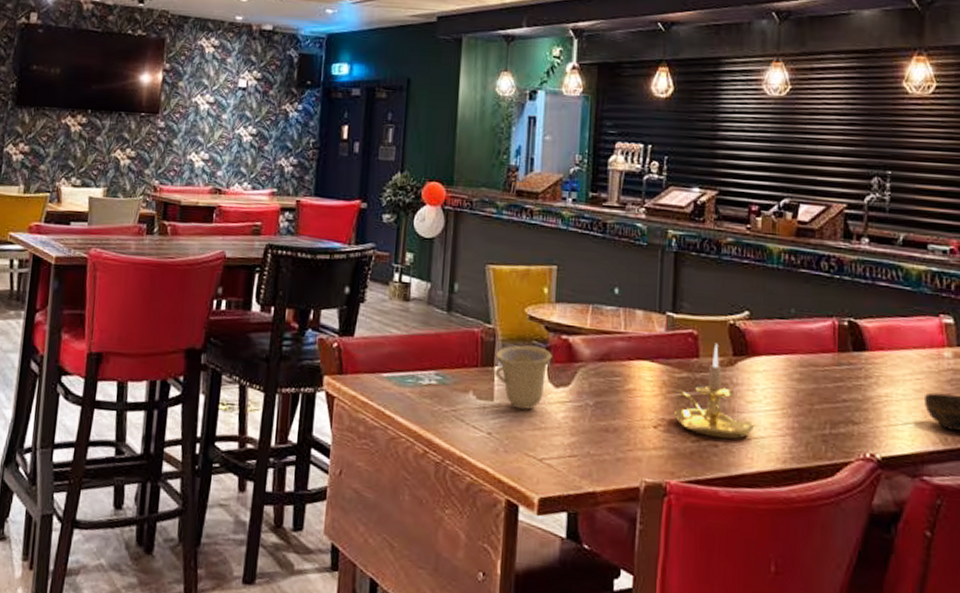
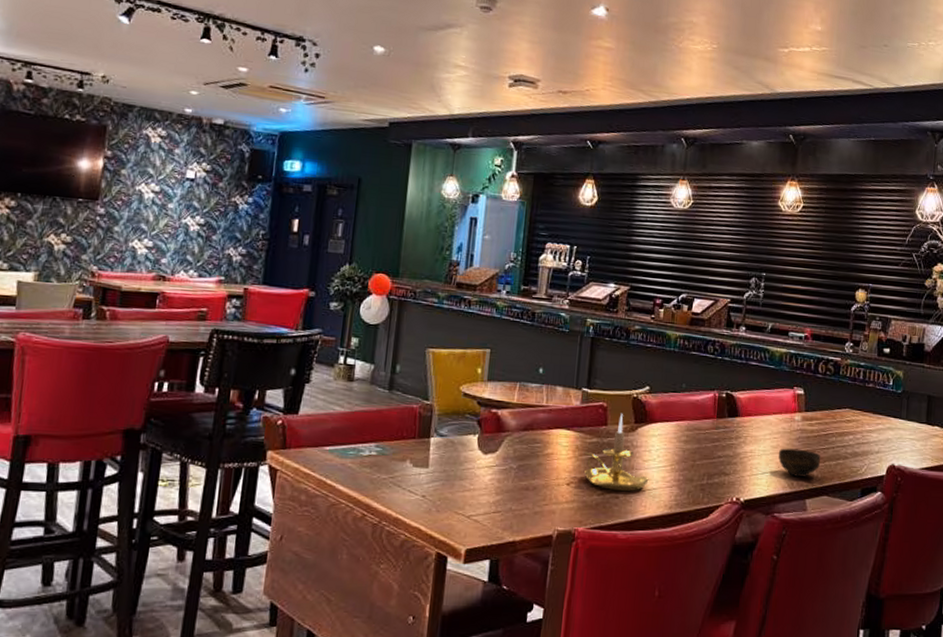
cup: present [495,345,553,410] -> none [430,418,483,474]

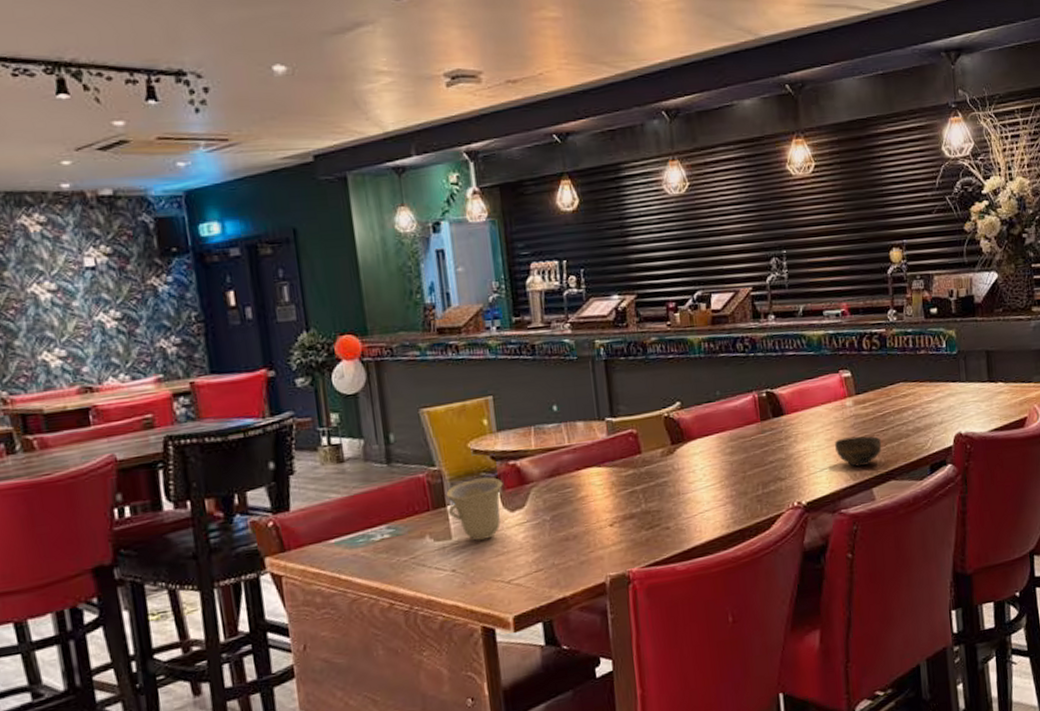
cup: none [430,418,483,474] -> present [446,477,503,541]
candle holder: present [584,414,649,492] -> none [621,437,699,522]

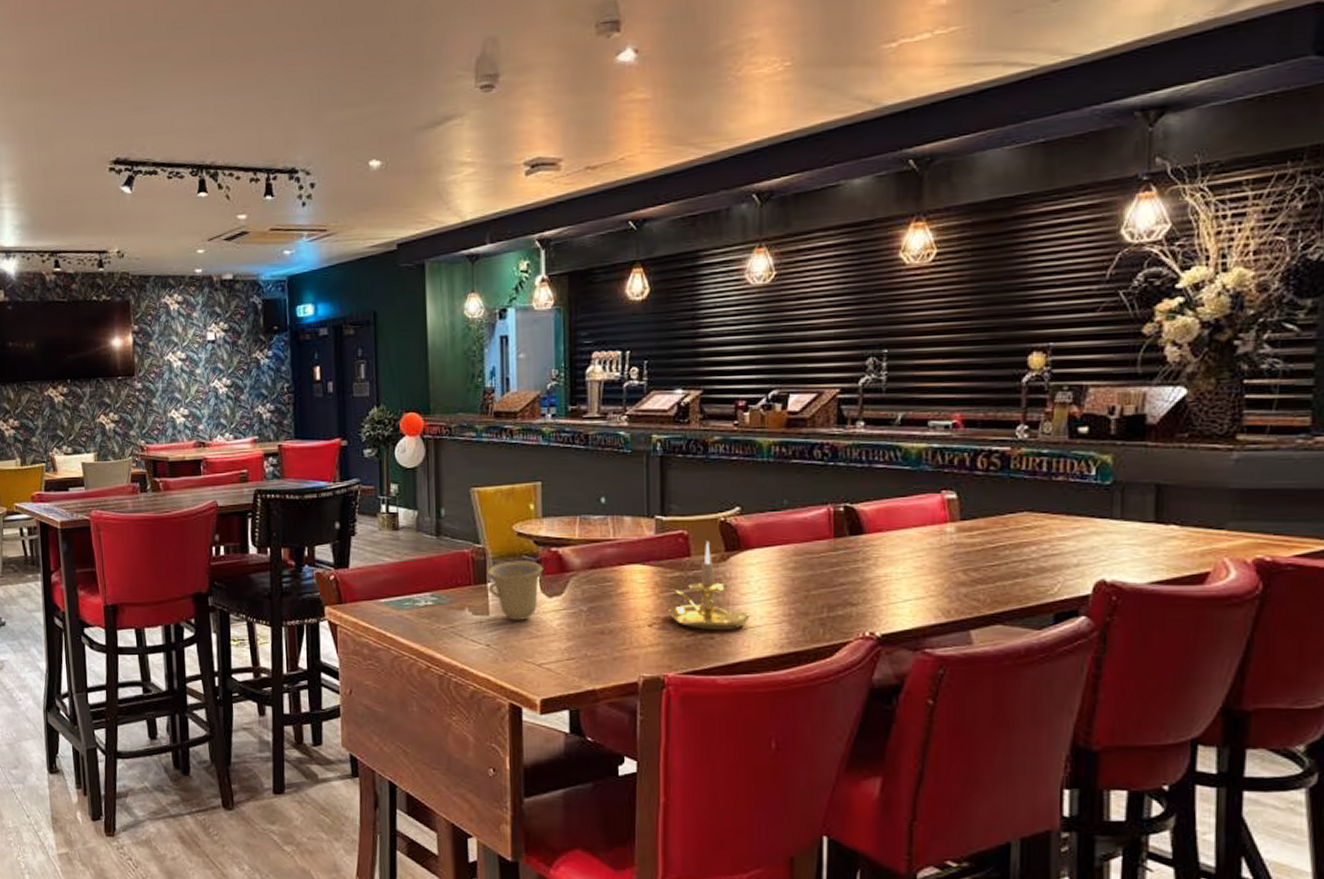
candle holder: none [621,437,699,522] -> present [665,542,750,631]
cup: present [835,436,882,467] -> none [926,568,989,603]

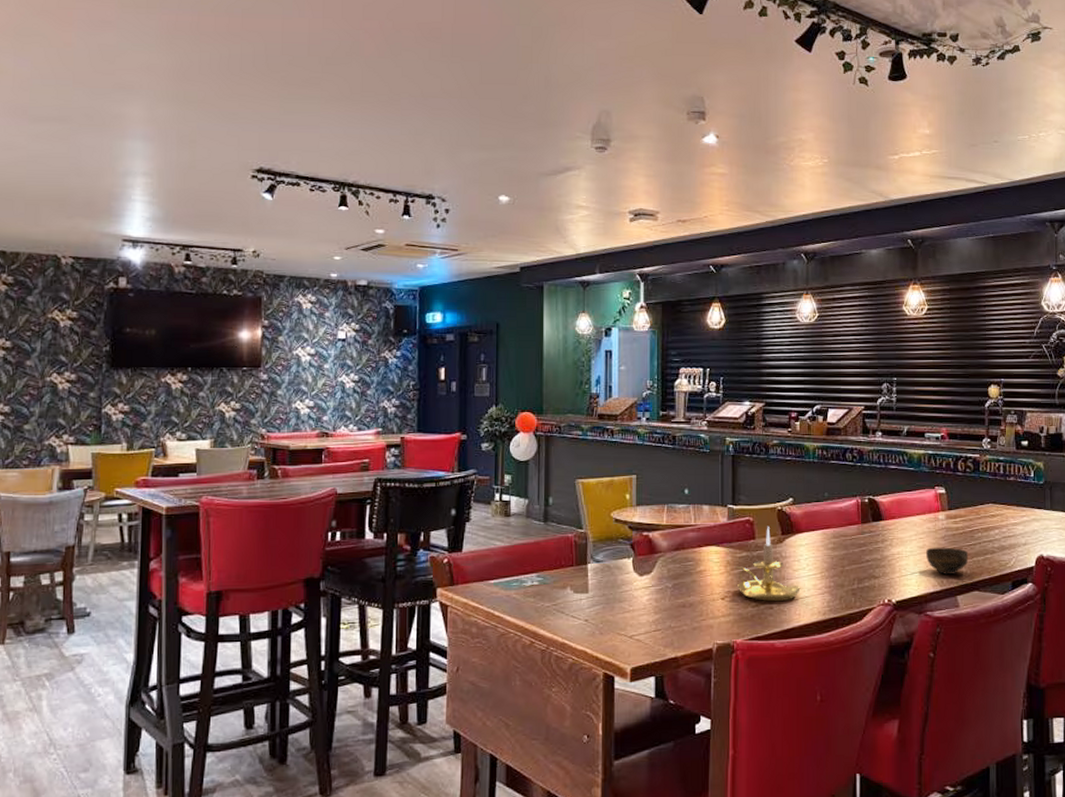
cup: present [488,560,543,620] -> none [588,543,636,597]
cup: none [926,568,989,603] -> present [926,547,969,574]

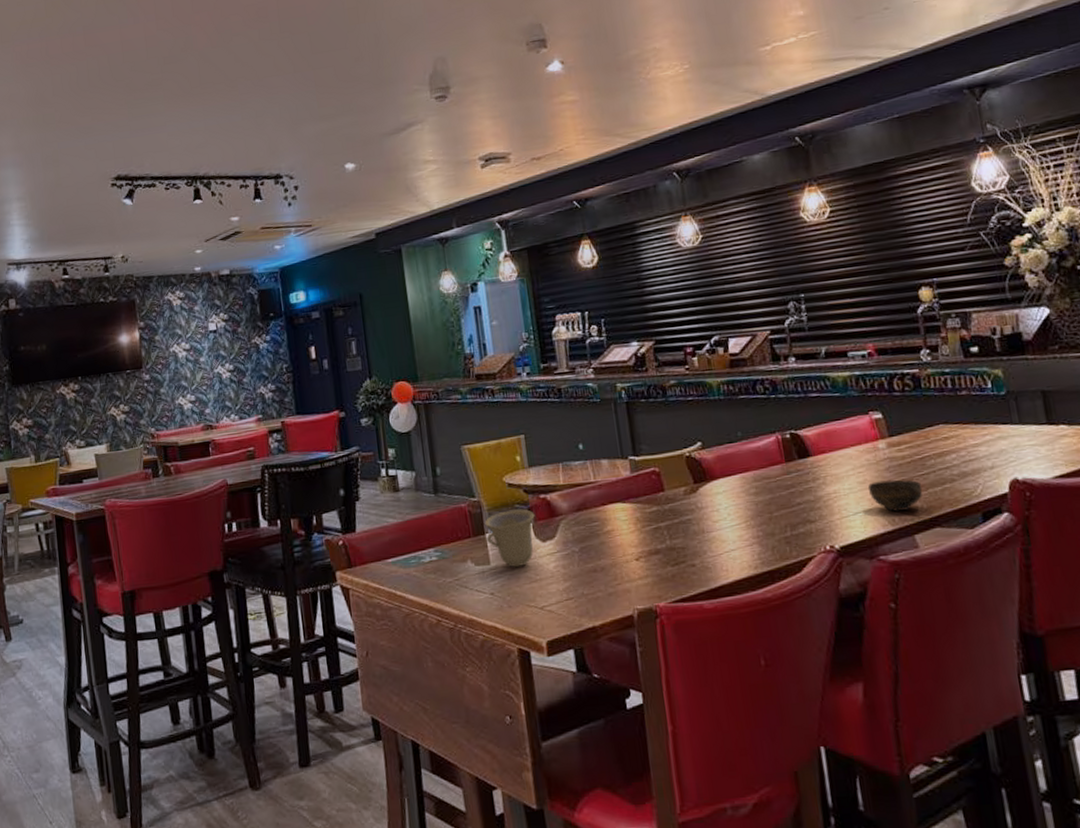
cup: none [588,543,636,597] -> present [484,509,535,567]
candle holder: present [735,527,801,602] -> none [646,476,725,559]

